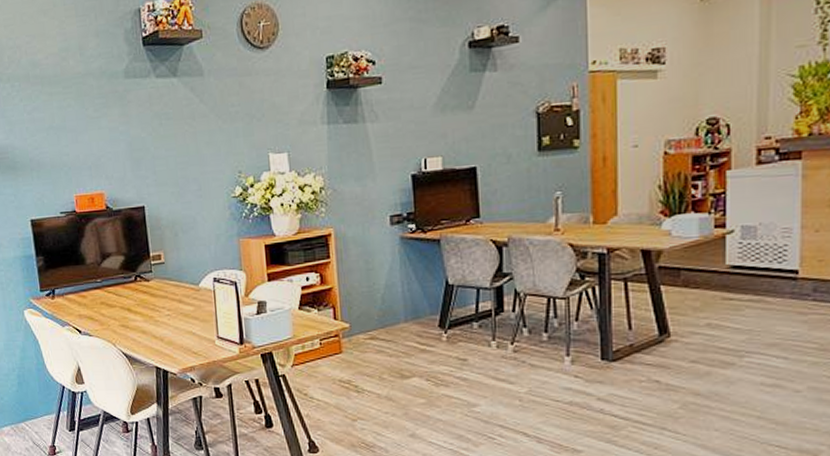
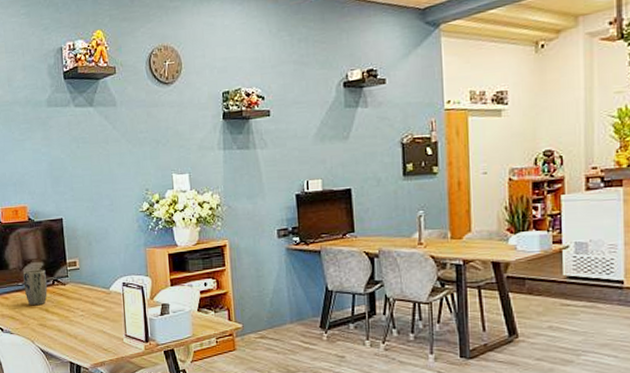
plant pot: none [101,264,129,305] -> present [22,269,48,306]

